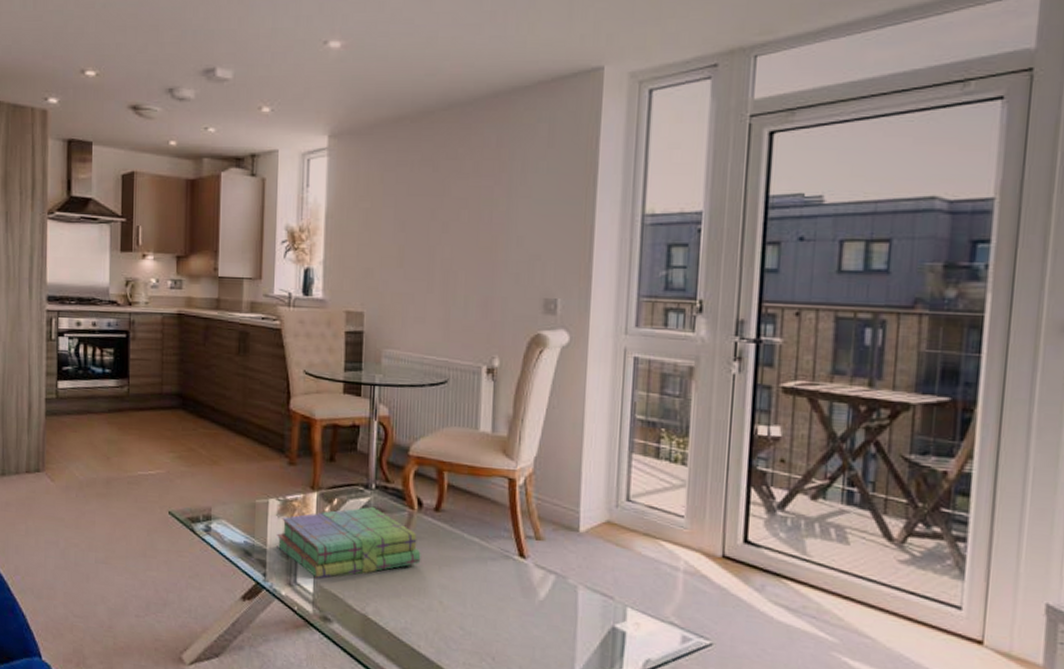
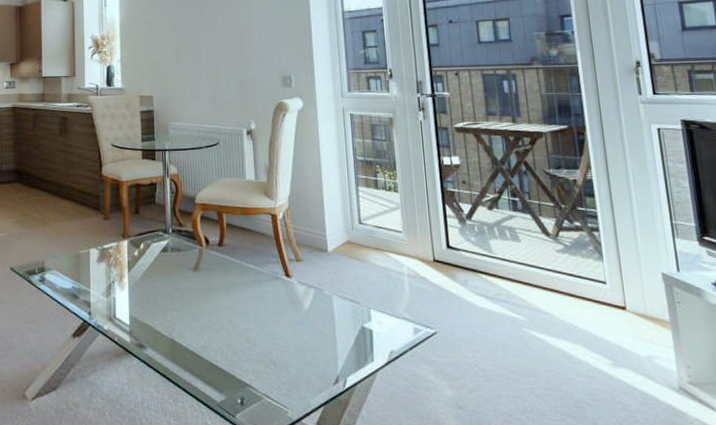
stack of books: present [277,506,421,579] -> none [98,247,212,313]

